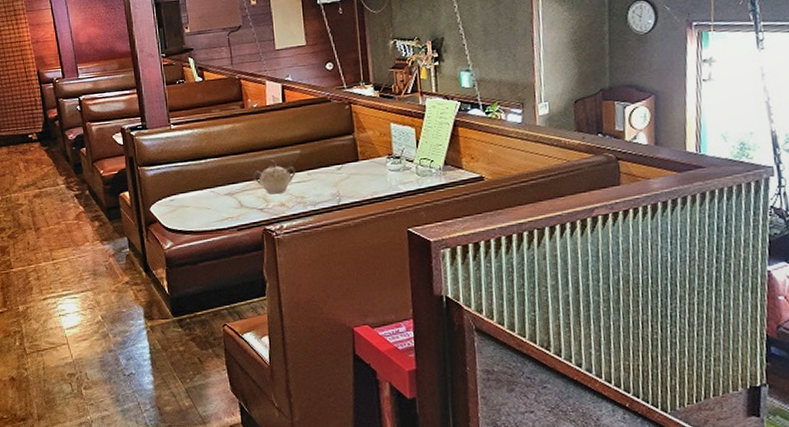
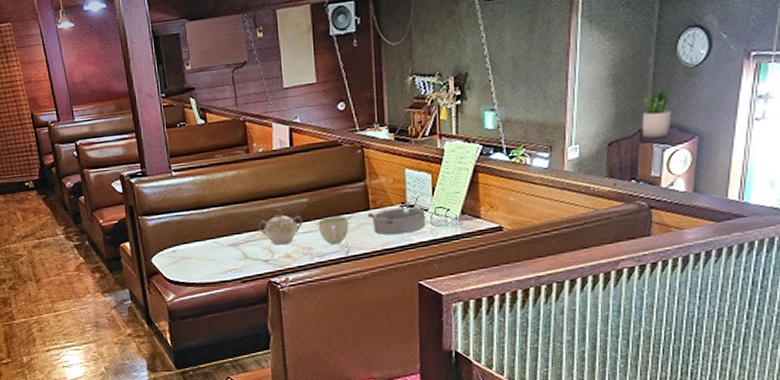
cup: none [310,167,340,194] -> present [318,216,349,245]
ashtray: none [356,158,412,185] -> present [367,207,426,235]
planter: none [601,51,629,97] -> present [641,86,672,139]

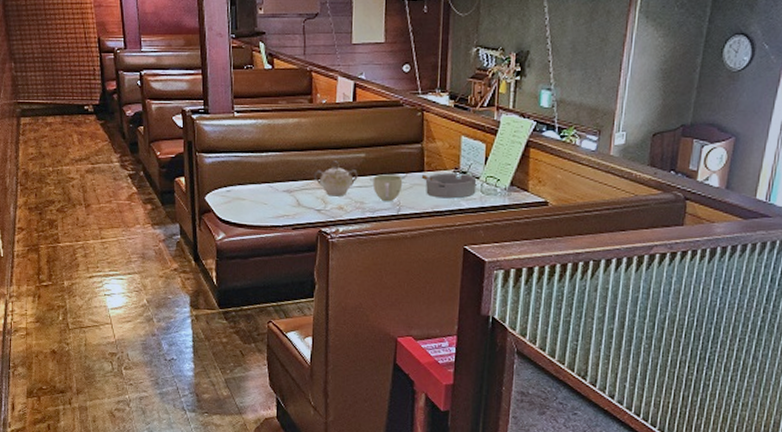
planter: present [641,86,672,139] -> none [684,86,713,135]

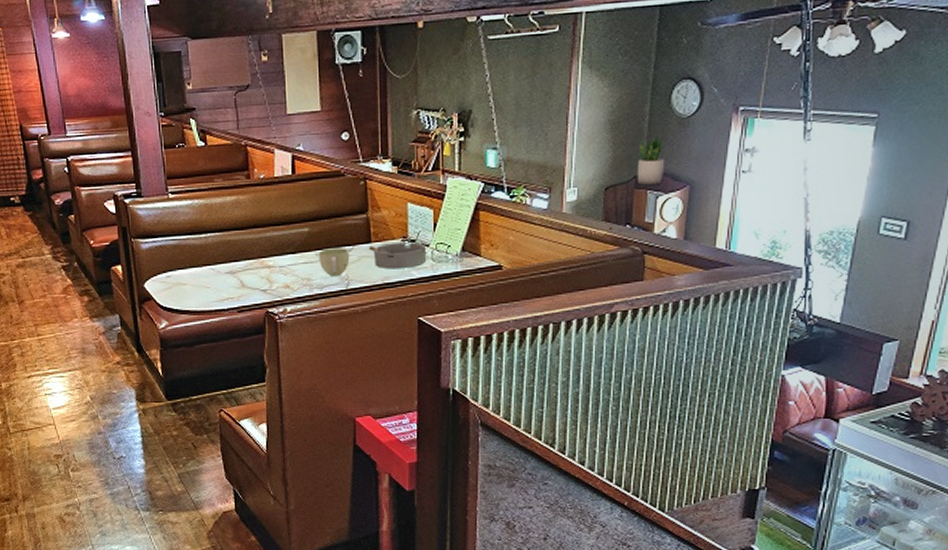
sugar bowl: present [313,161,358,197] -> none [256,237,303,275]
planter: none [684,86,713,135] -> present [636,135,665,186]

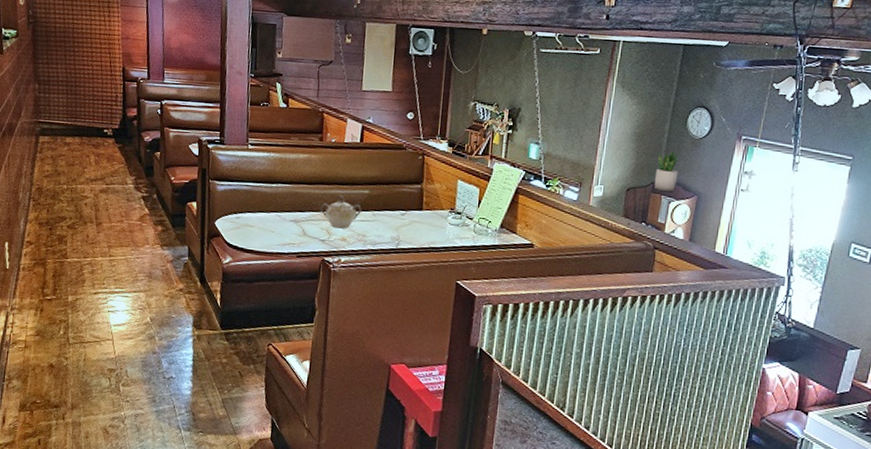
sugar bowl: none [256,237,303,275] -> present [320,195,362,229]
cup: present [318,248,350,277] -> none [374,210,403,237]
ashtray: present [368,242,427,269] -> none [419,212,471,237]

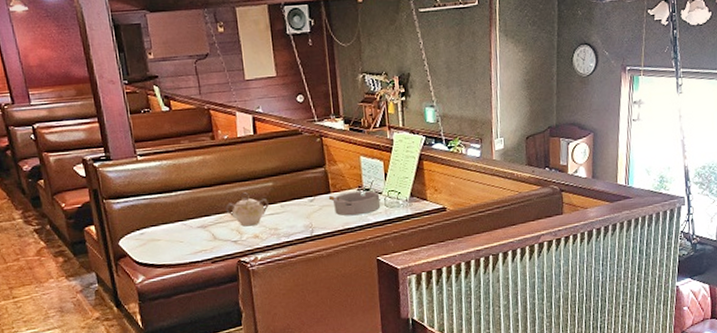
ashtray: none [419,212,471,237] -> present [328,191,380,216]
planter: present [654,150,679,192] -> none [550,91,573,134]

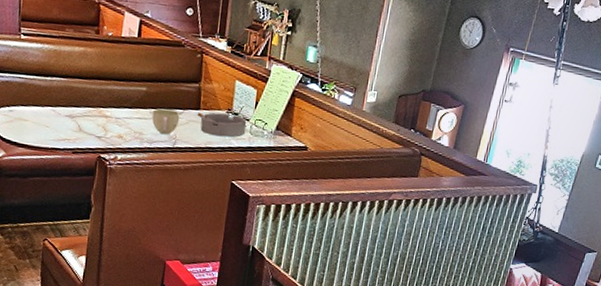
sugar bowl: present [225,192,269,227] -> none [96,91,139,126]
cup: none [283,199,313,226] -> present [151,108,180,135]

